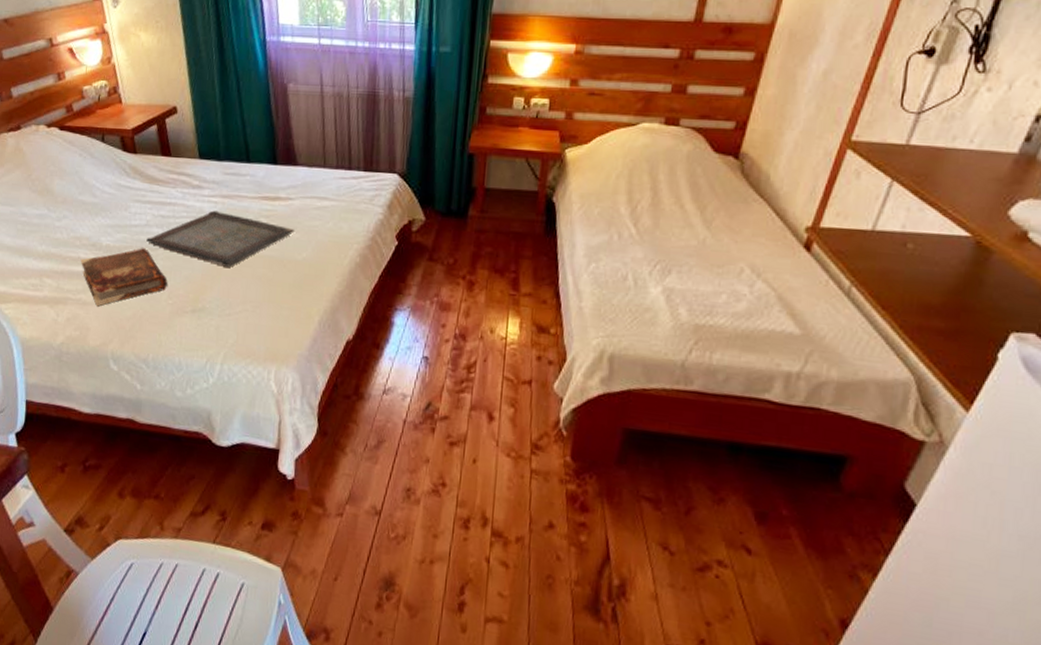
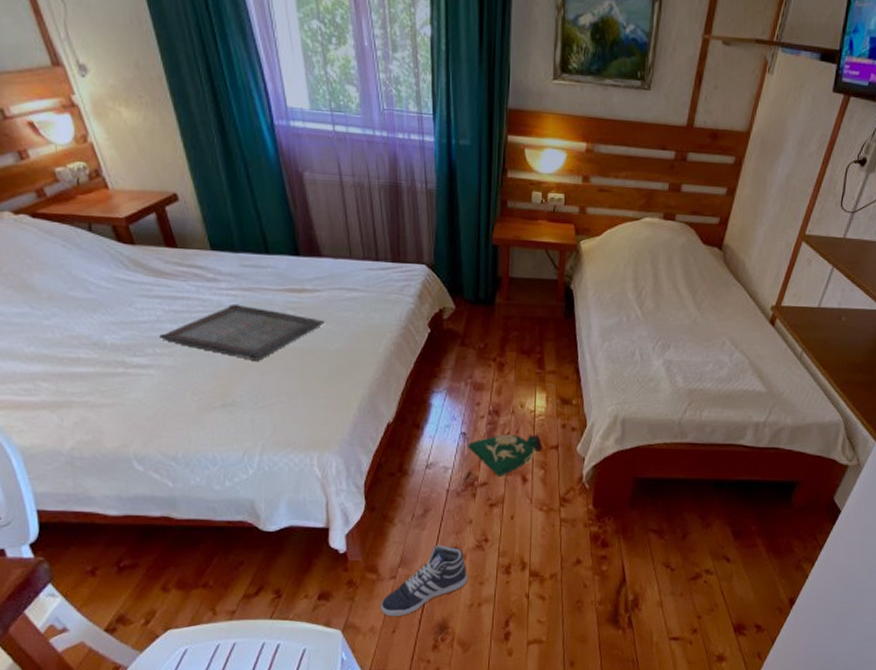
book: present [80,248,168,307] -> none [81,345,191,408]
sneaker: none [324,482,420,562] -> present [381,544,467,617]
bag: none [429,362,513,411] -> present [468,434,542,476]

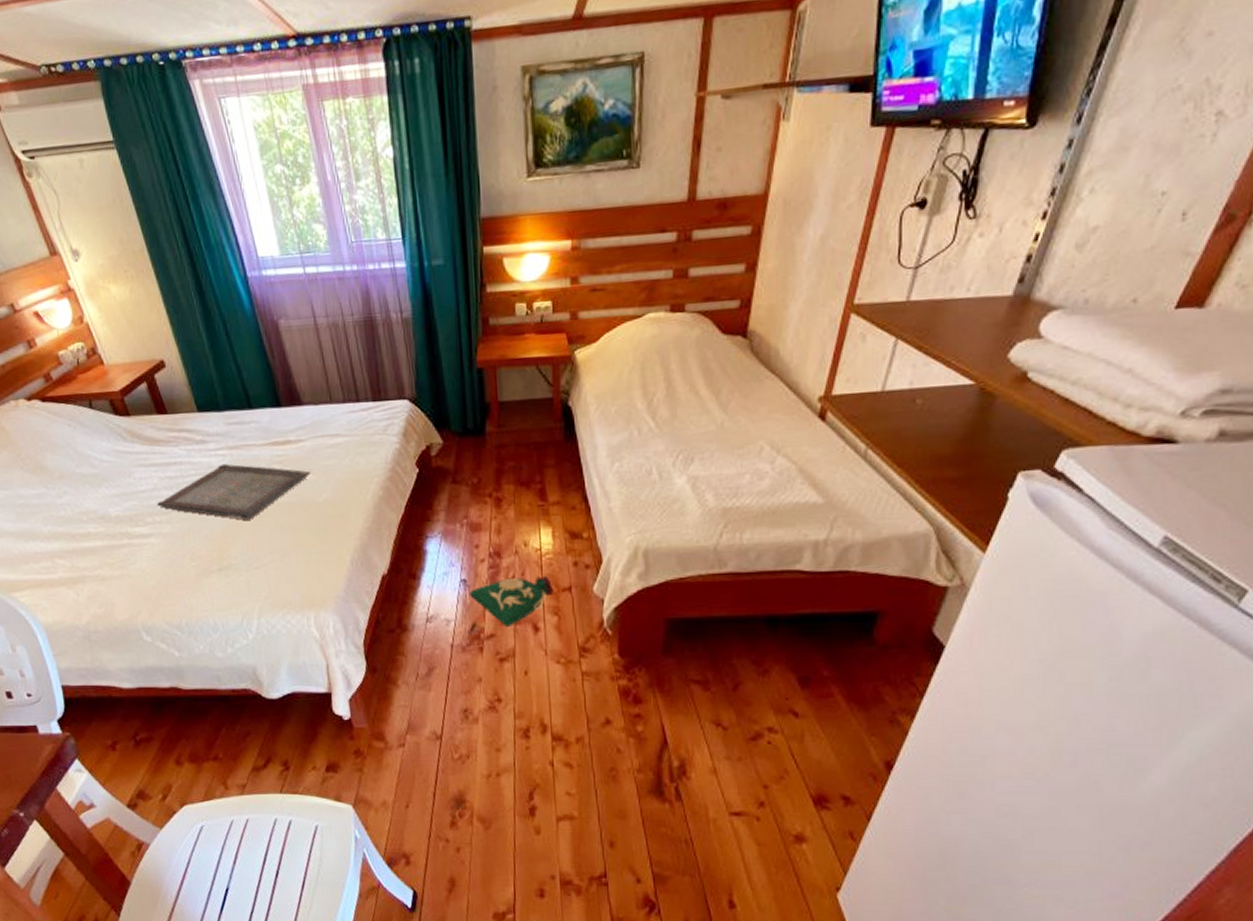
sneaker: present [381,544,467,617] -> none [391,707,482,790]

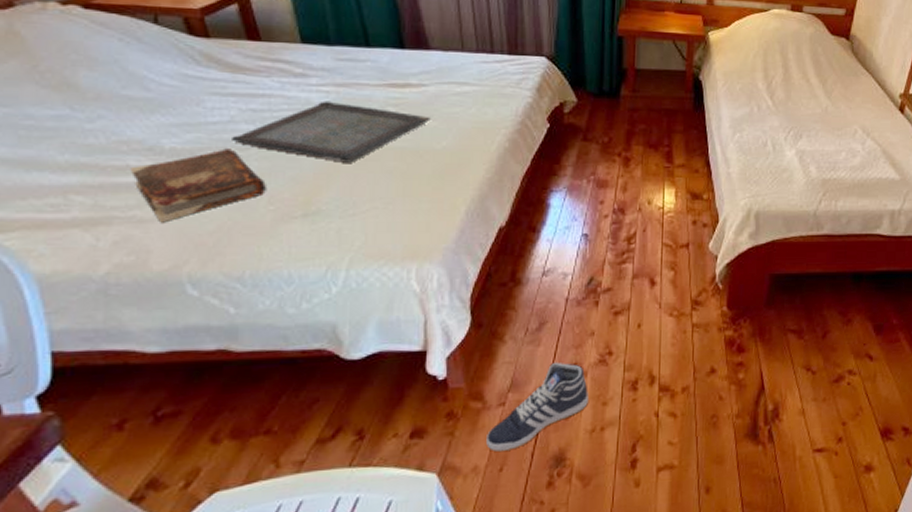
book: none [91,513,189,580] -> present [130,148,267,223]
sneaker: none [391,707,482,790] -> present [486,362,588,453]
bag: present [469,575,553,626] -> none [590,232,671,280]

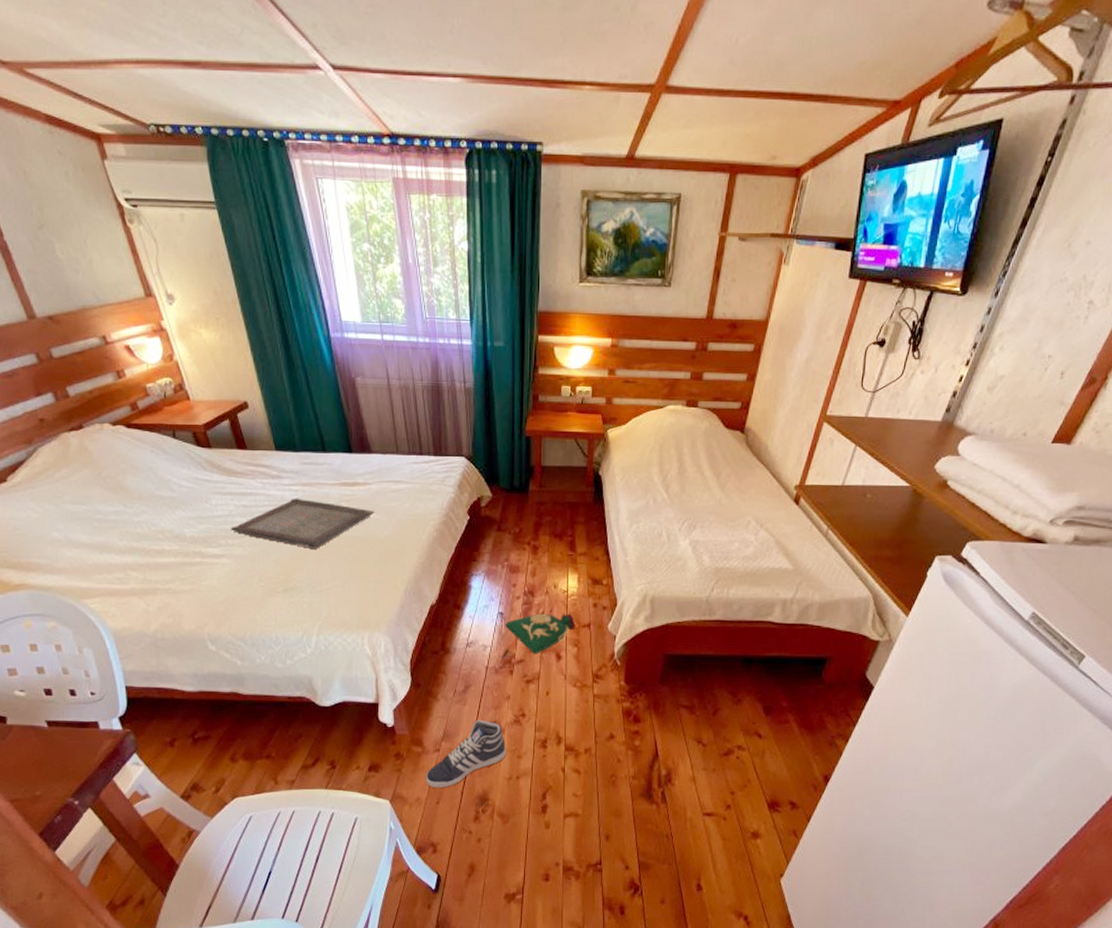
book: present [130,148,267,223] -> none [165,537,258,594]
bag: none [590,232,671,280] -> present [505,613,575,654]

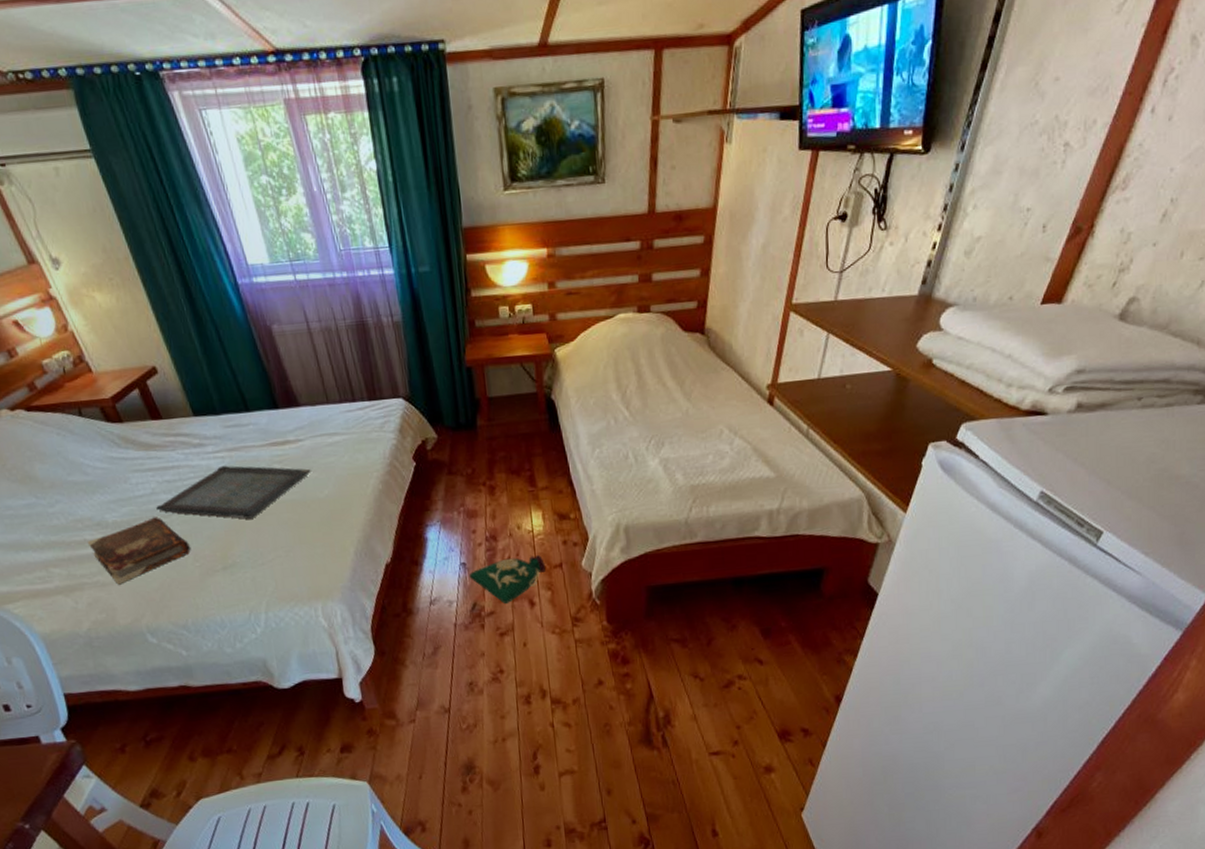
book: none [165,537,258,594] -> present [87,517,191,585]
sneaker: present [426,719,506,789] -> none [403,681,488,763]

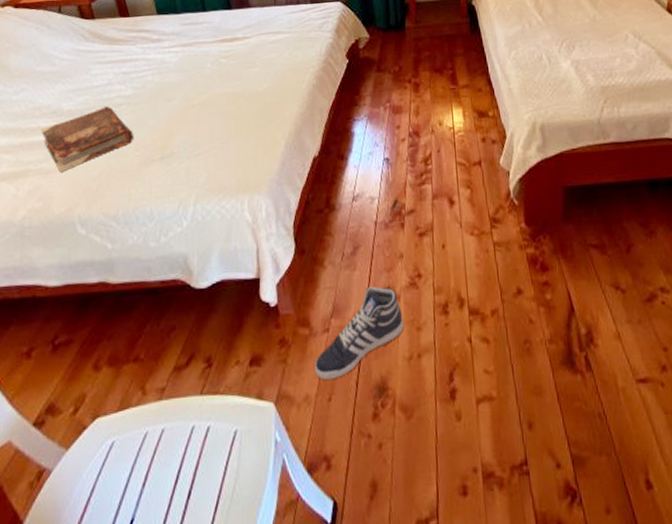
serving tray: present [156,465,311,519] -> none [109,59,253,110]
sneaker: none [403,681,488,763] -> present [315,286,404,381]
bag: present [469,554,546,603] -> none [392,151,465,201]

